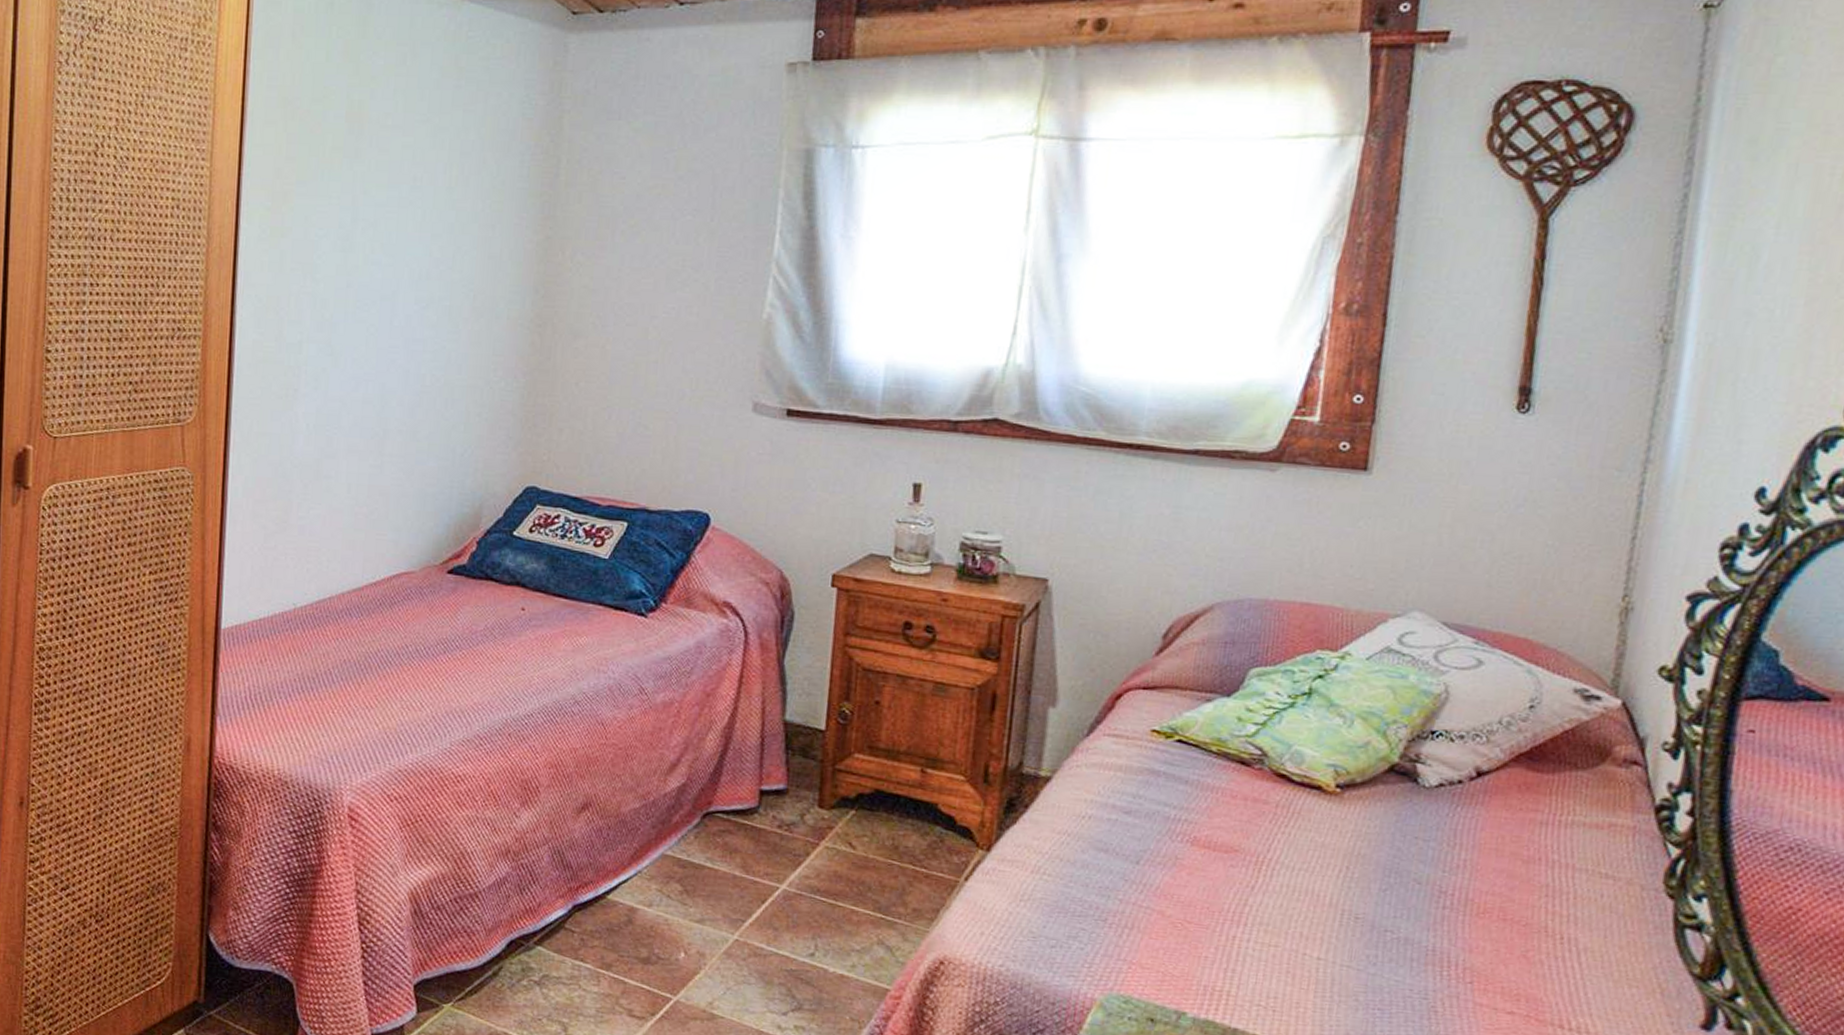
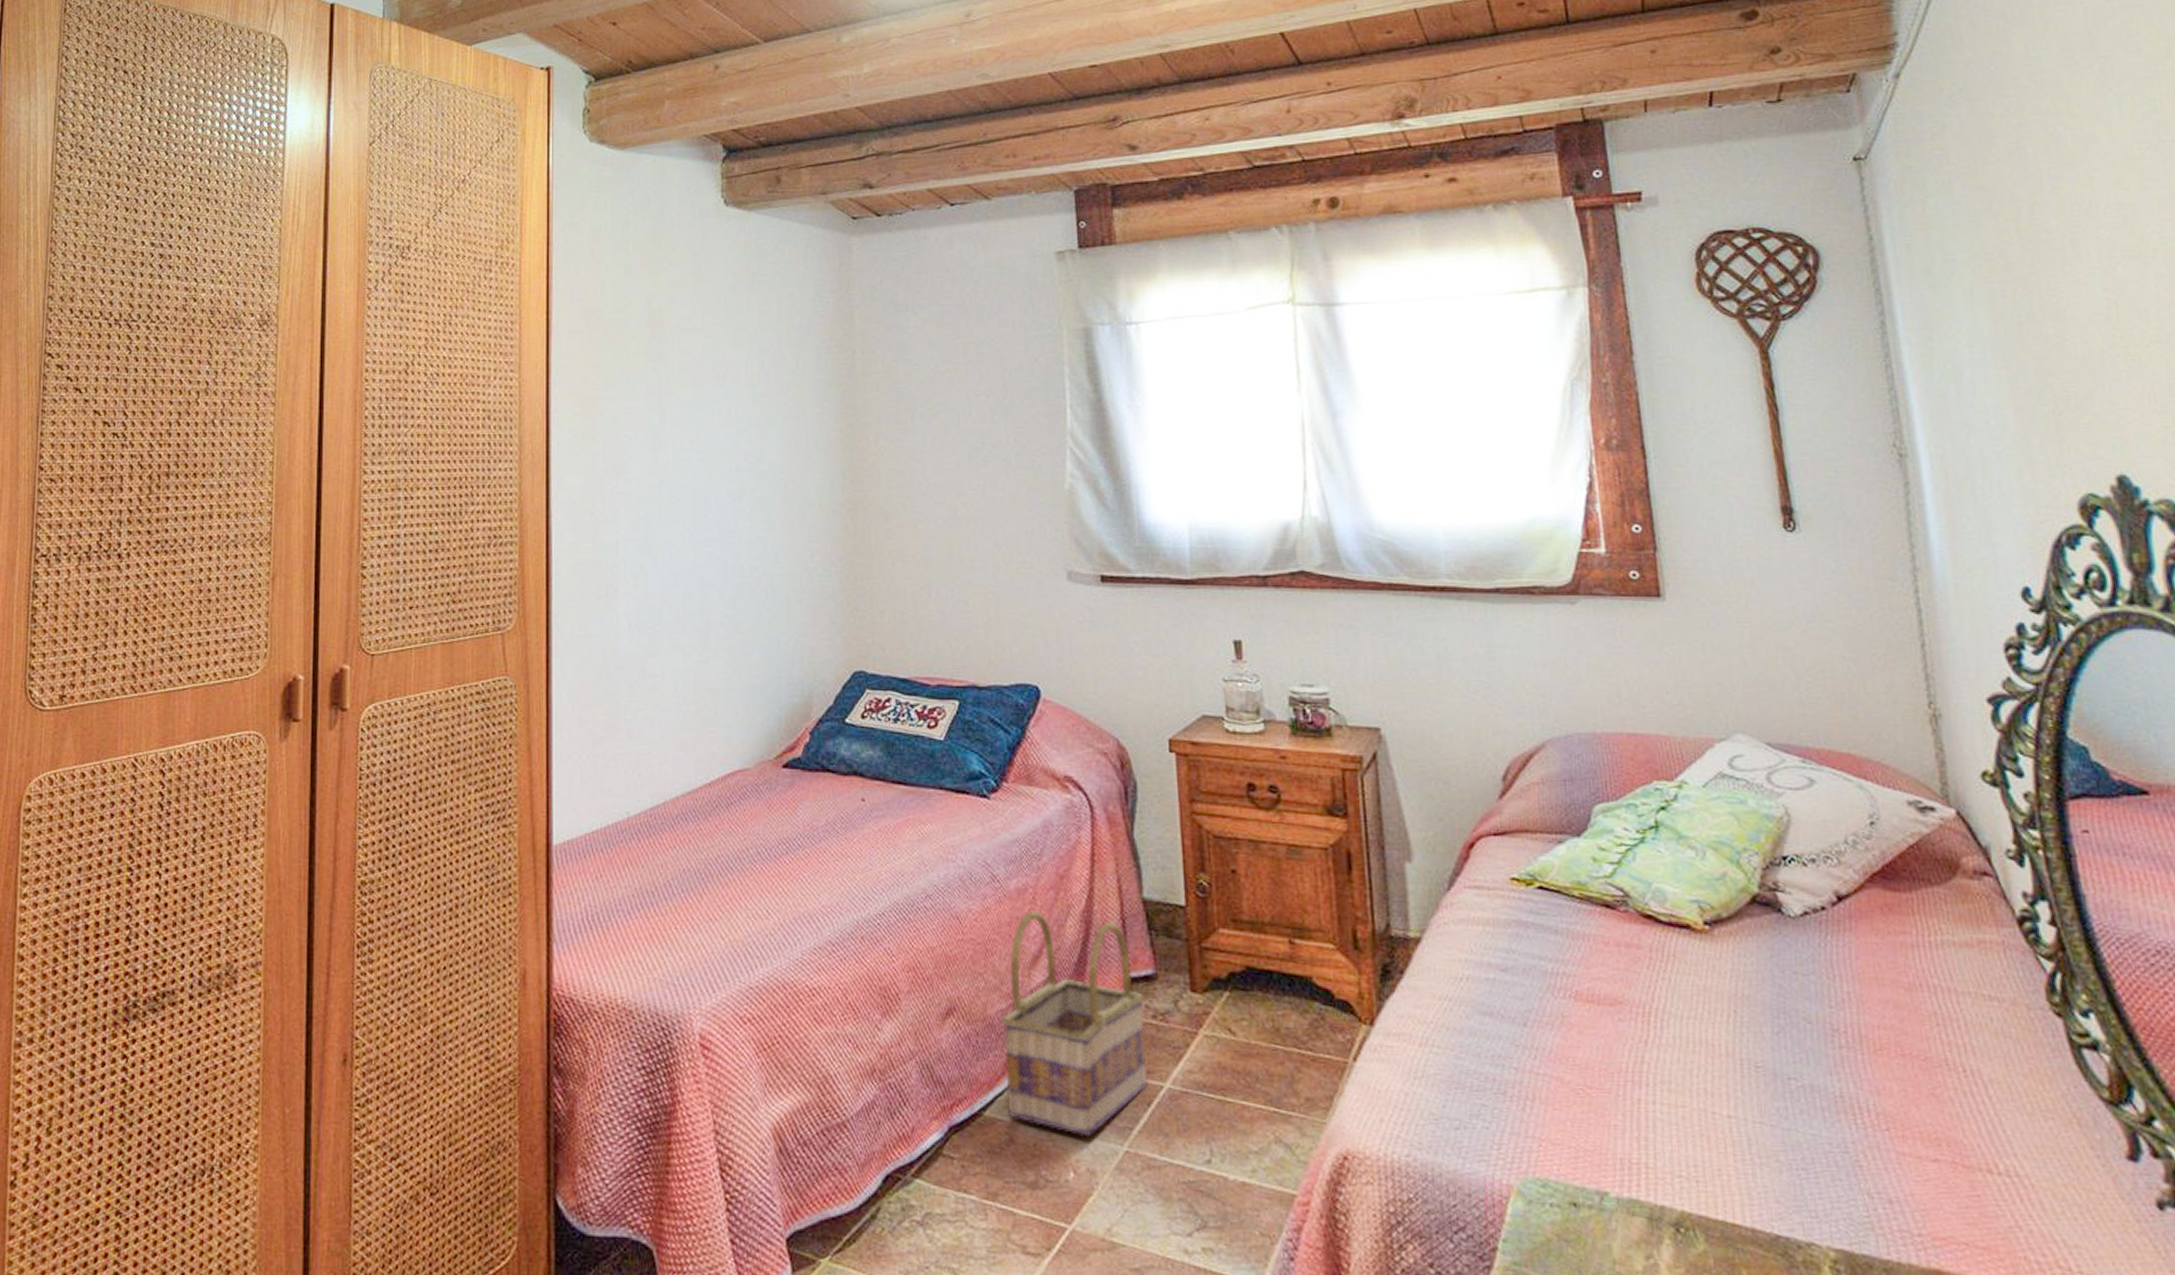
basket: none [629,723,773,925] -> present [1001,911,1147,1137]

